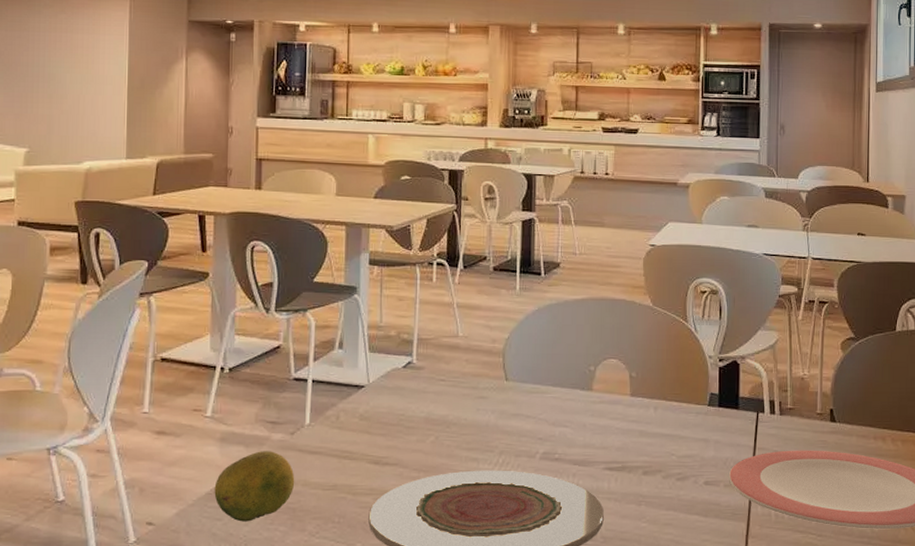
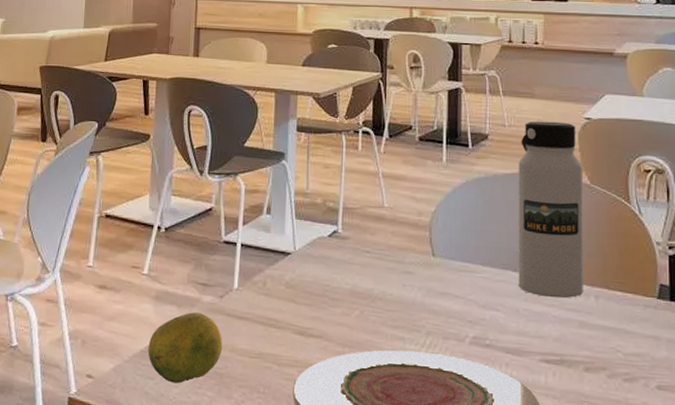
water bottle: none [585,248,646,412] -> present [518,121,583,299]

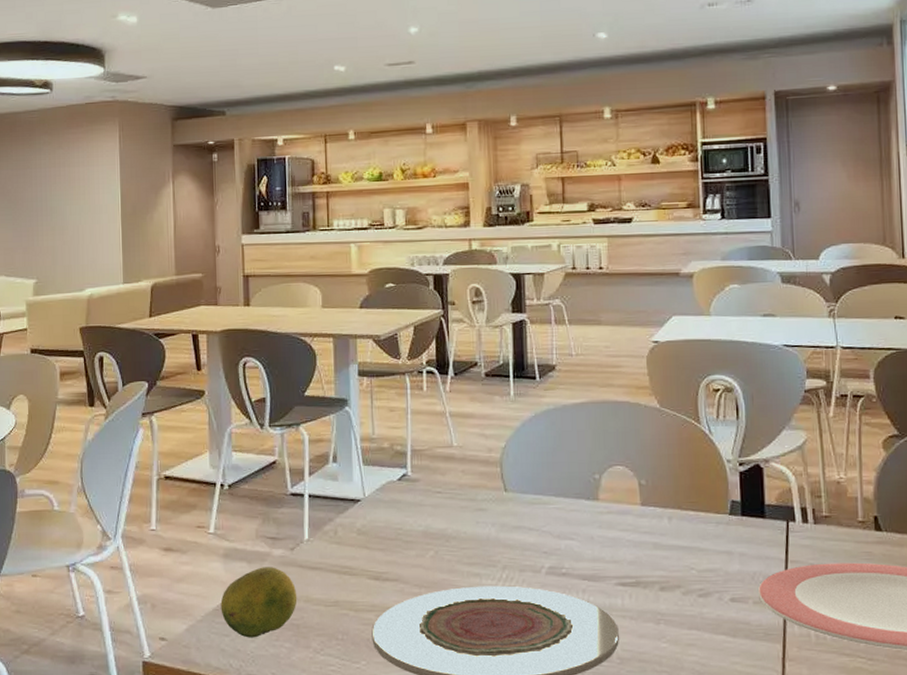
water bottle: present [518,121,583,299] -> none [587,347,656,523]

